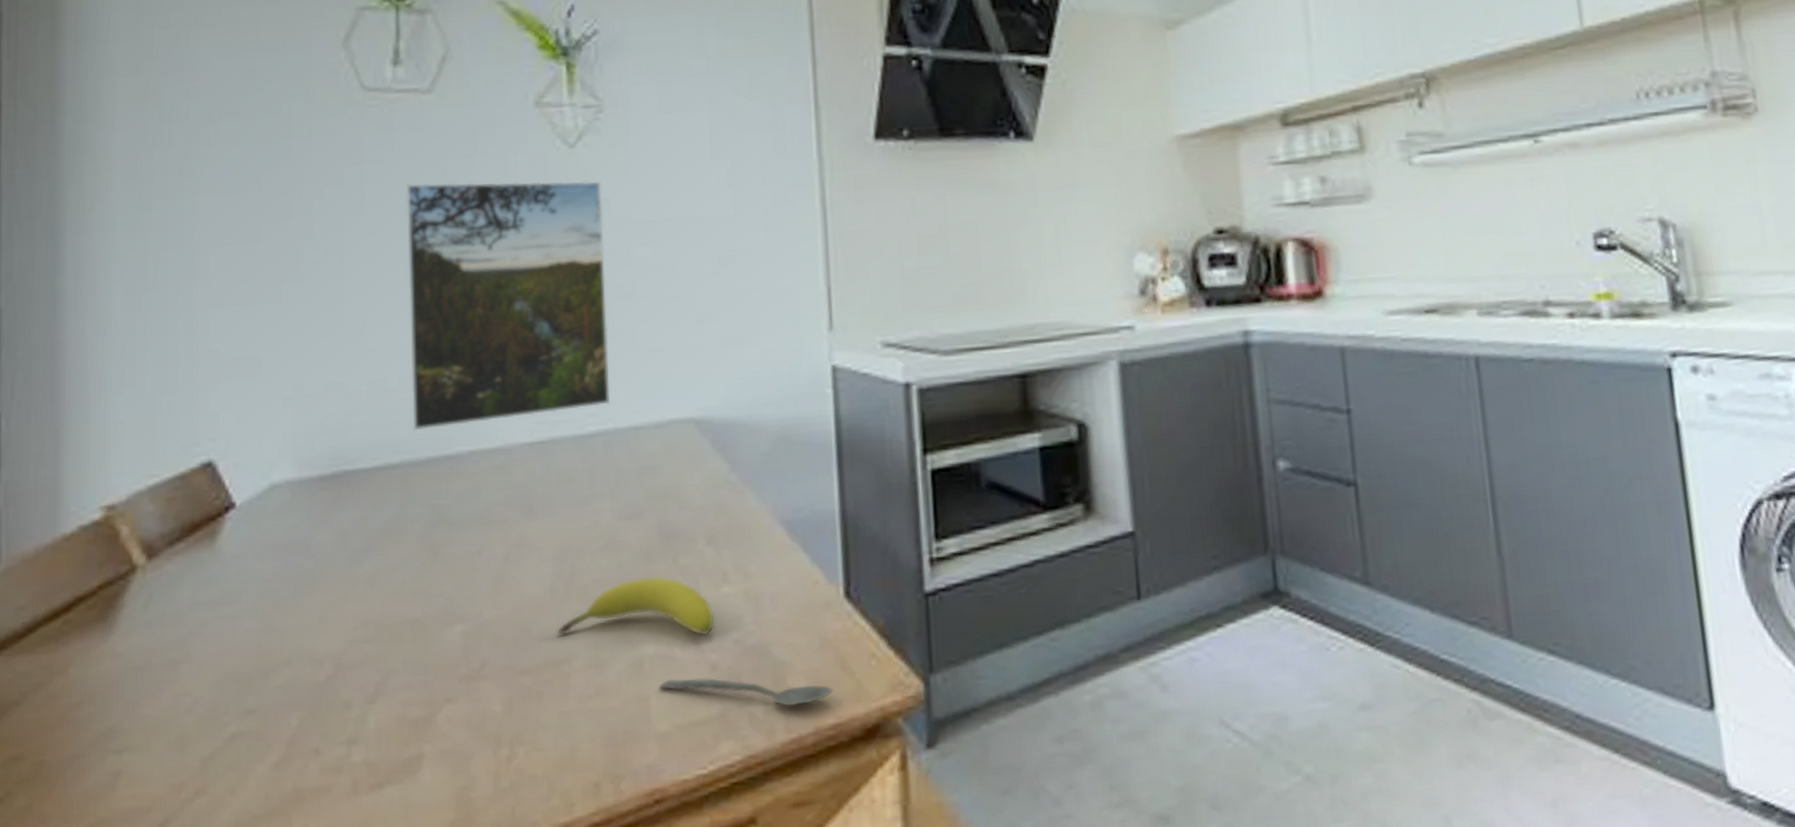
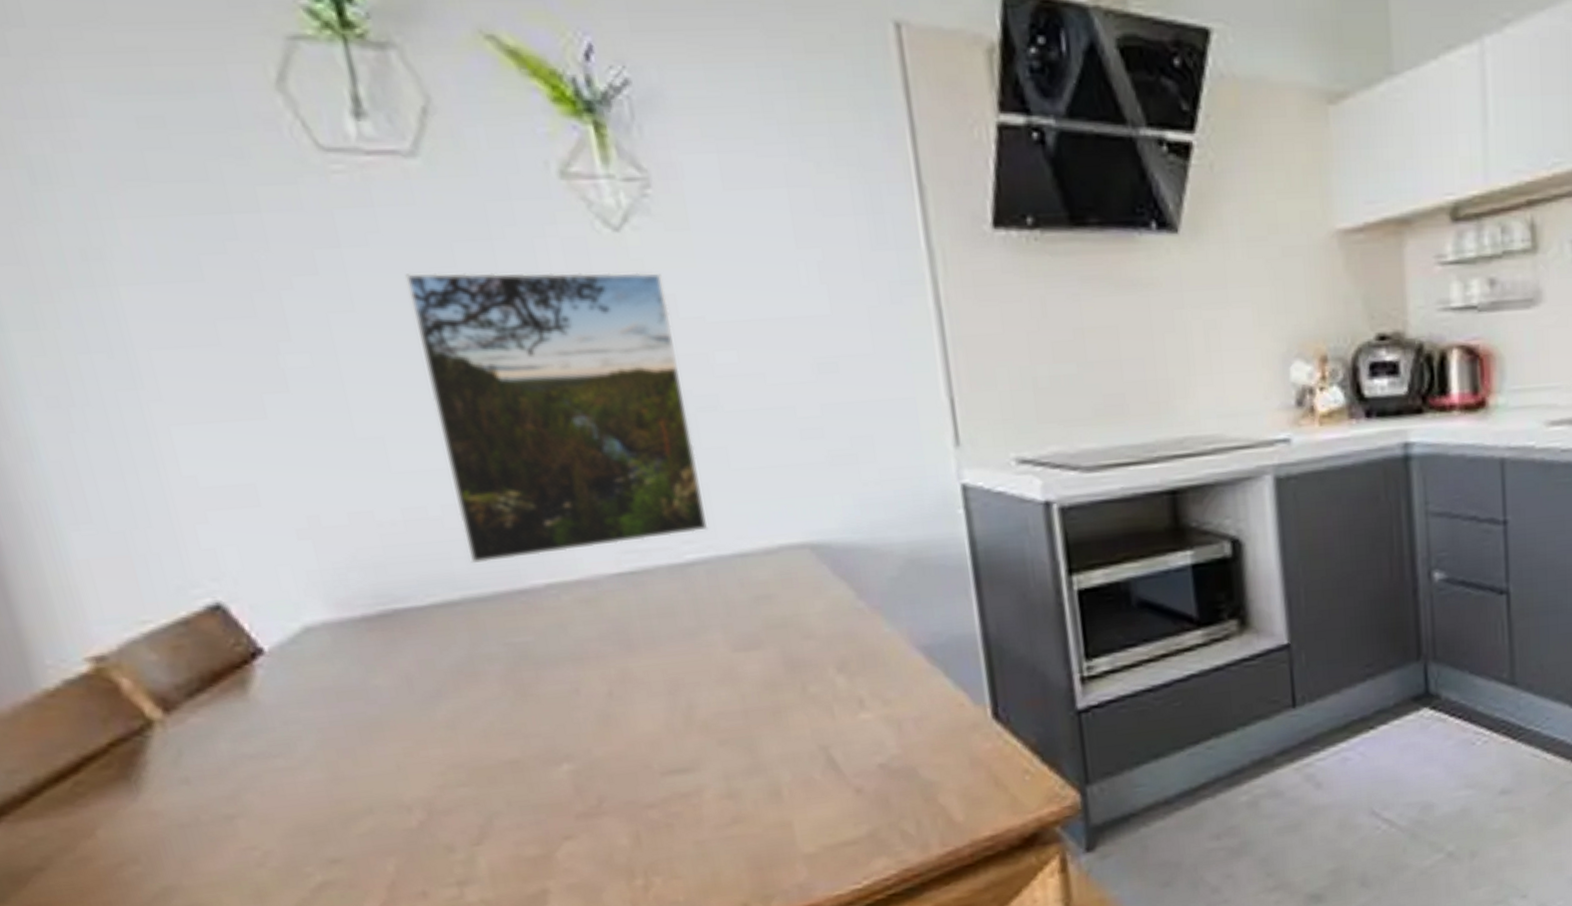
fruit: present [556,576,714,636] -> none [679,705,854,768]
spoon: present [659,678,833,707] -> none [801,801,987,823]

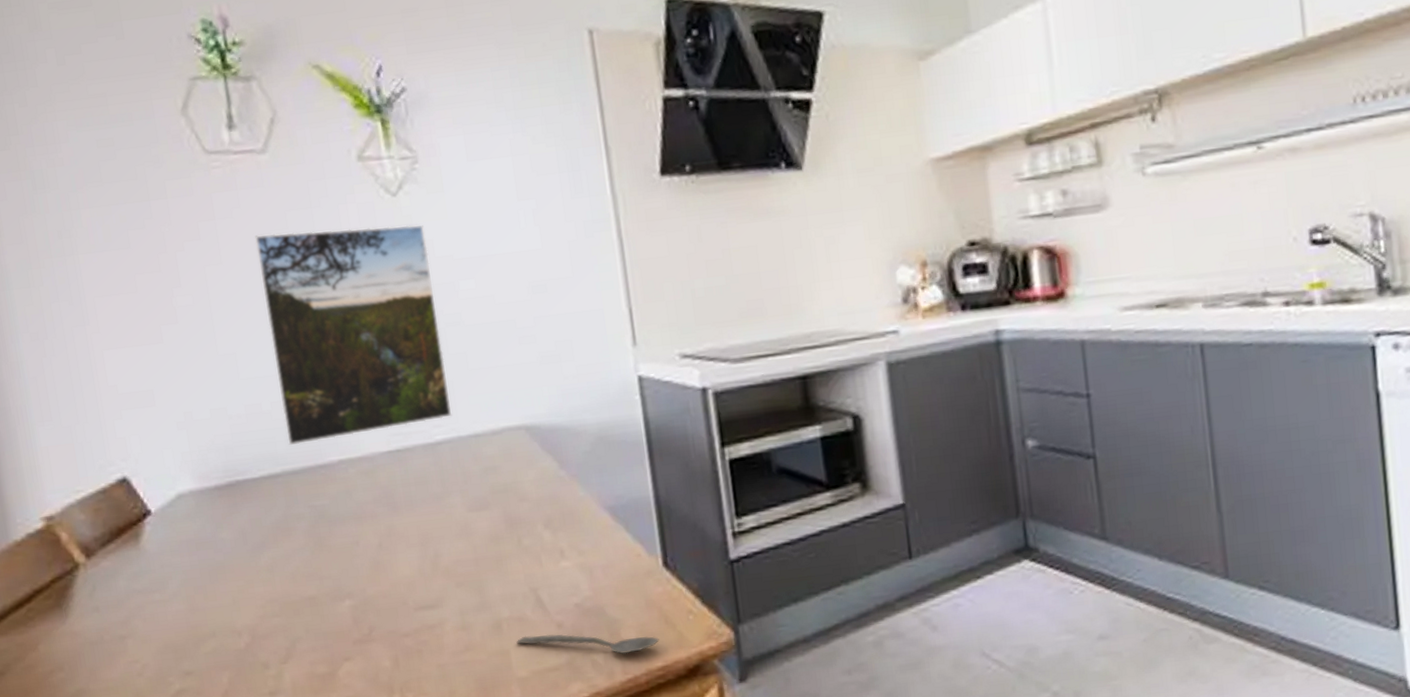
spoon: none [801,801,987,823] -> present [516,634,659,655]

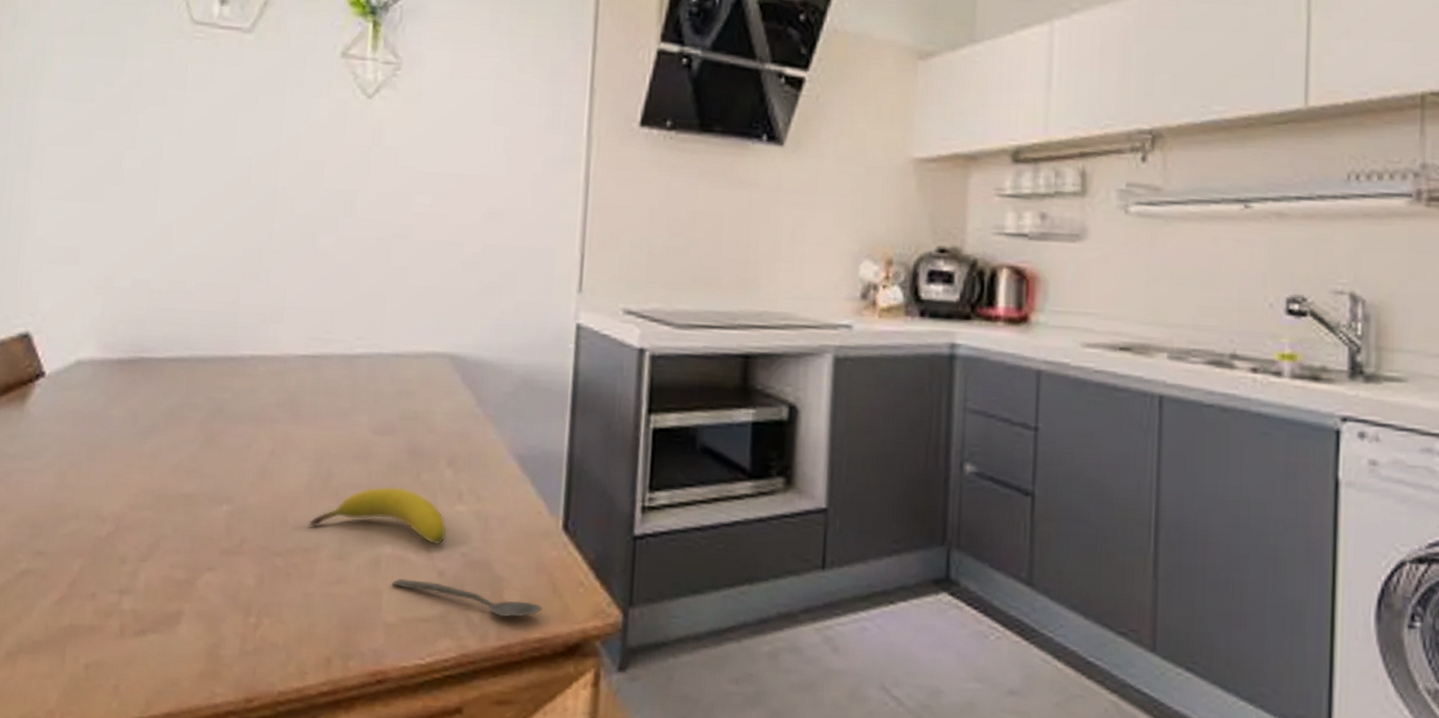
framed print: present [255,225,452,445] -> none [204,112,392,332]
fruit: none [427,555,557,605] -> present [308,486,447,545]

